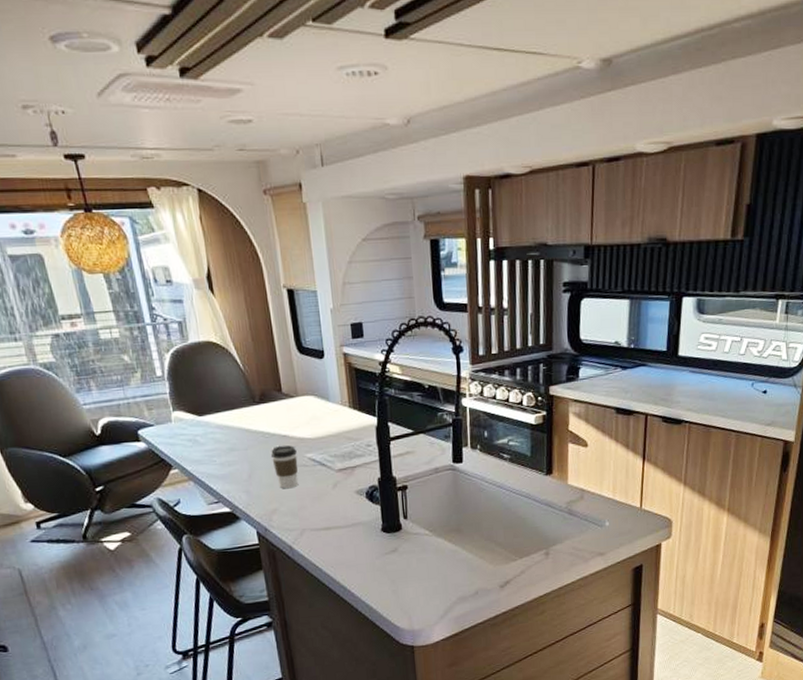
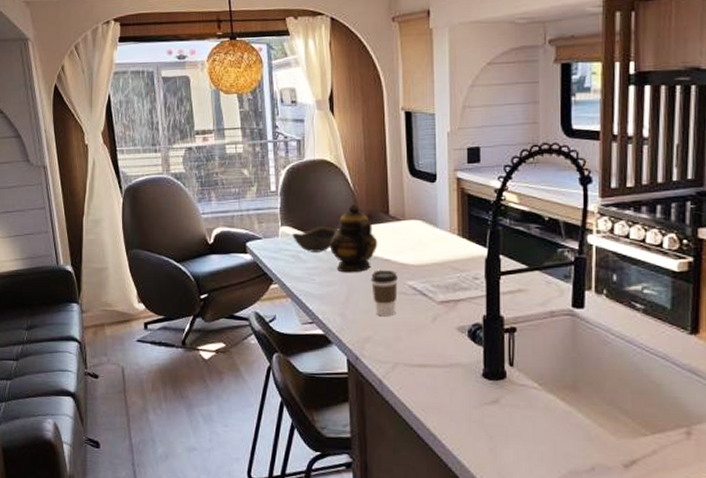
bowl: none [186,406,234,435] -> present [292,225,339,252]
teapot: none [225,383,275,452] -> present [329,203,378,273]

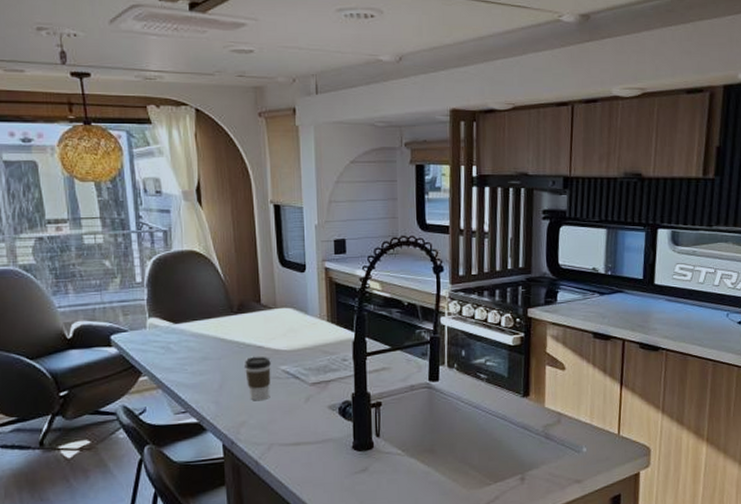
bowl: present [292,225,339,252] -> none [161,315,210,343]
teapot: present [329,203,378,273] -> none [201,293,251,361]

